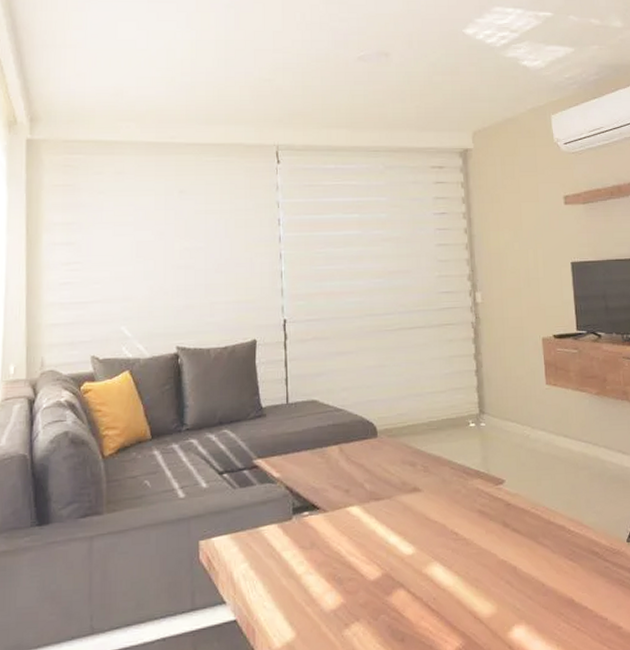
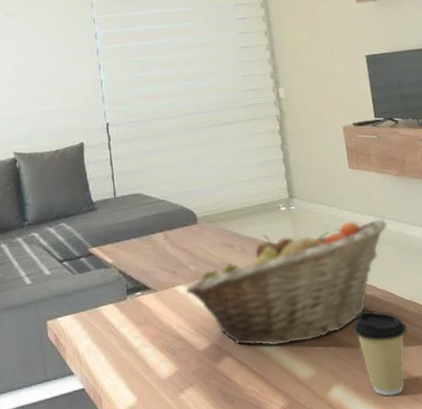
fruit basket: none [358,440,585,579] -> present [185,218,388,346]
coffee cup: none [538,542,598,639] -> present [352,310,407,396]

